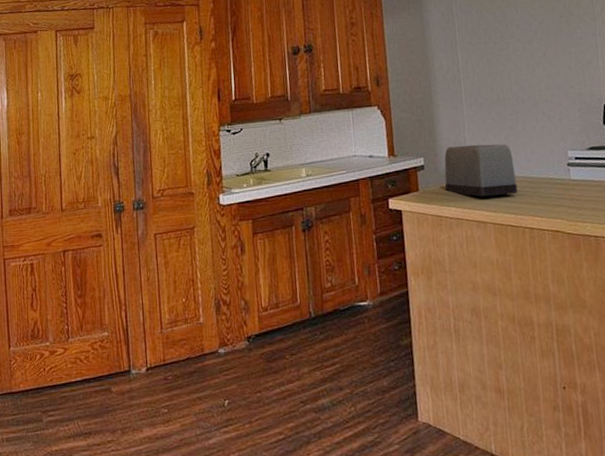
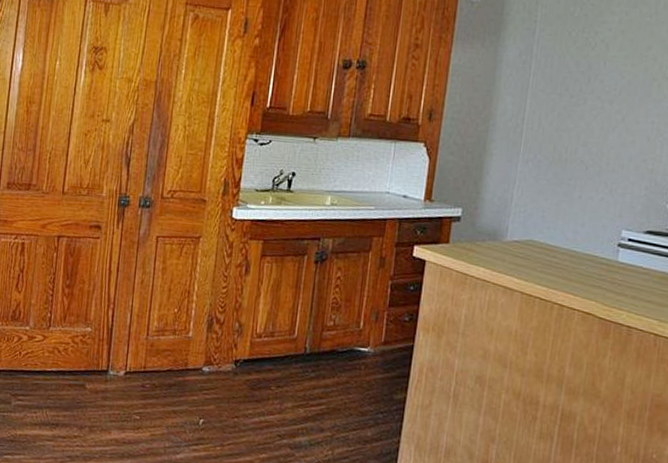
toaster: present [444,144,518,197] -> none [477,201,561,265]

